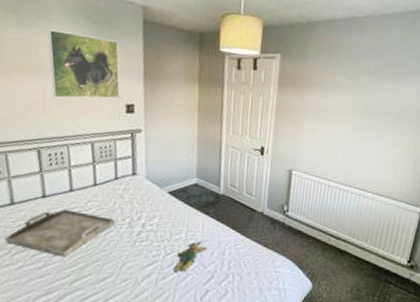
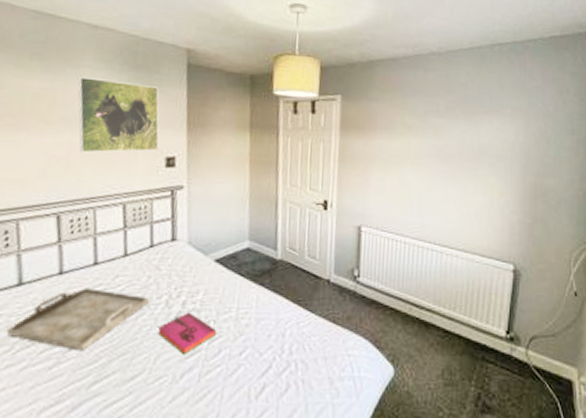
hardback book: none [123,232,169,264] -> present [158,312,216,354]
teddy bear: present [172,240,207,272] -> none [220,319,263,363]

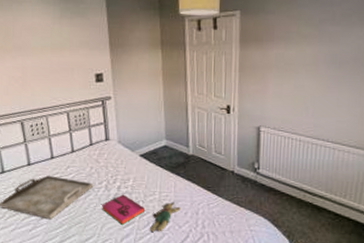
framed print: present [77,77,159,153] -> none [22,11,89,73]
teddy bear: none [220,319,263,363] -> present [149,201,181,232]

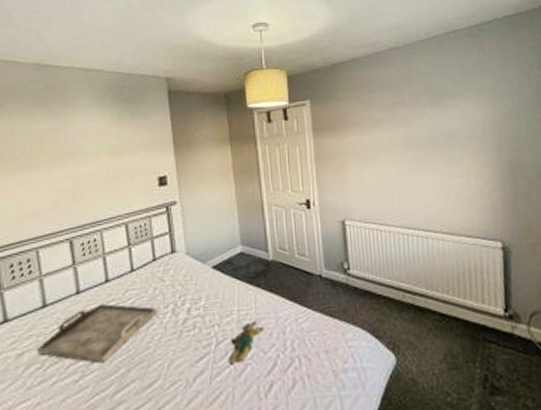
hardback book: present [102,194,144,225] -> none [168,318,221,359]

